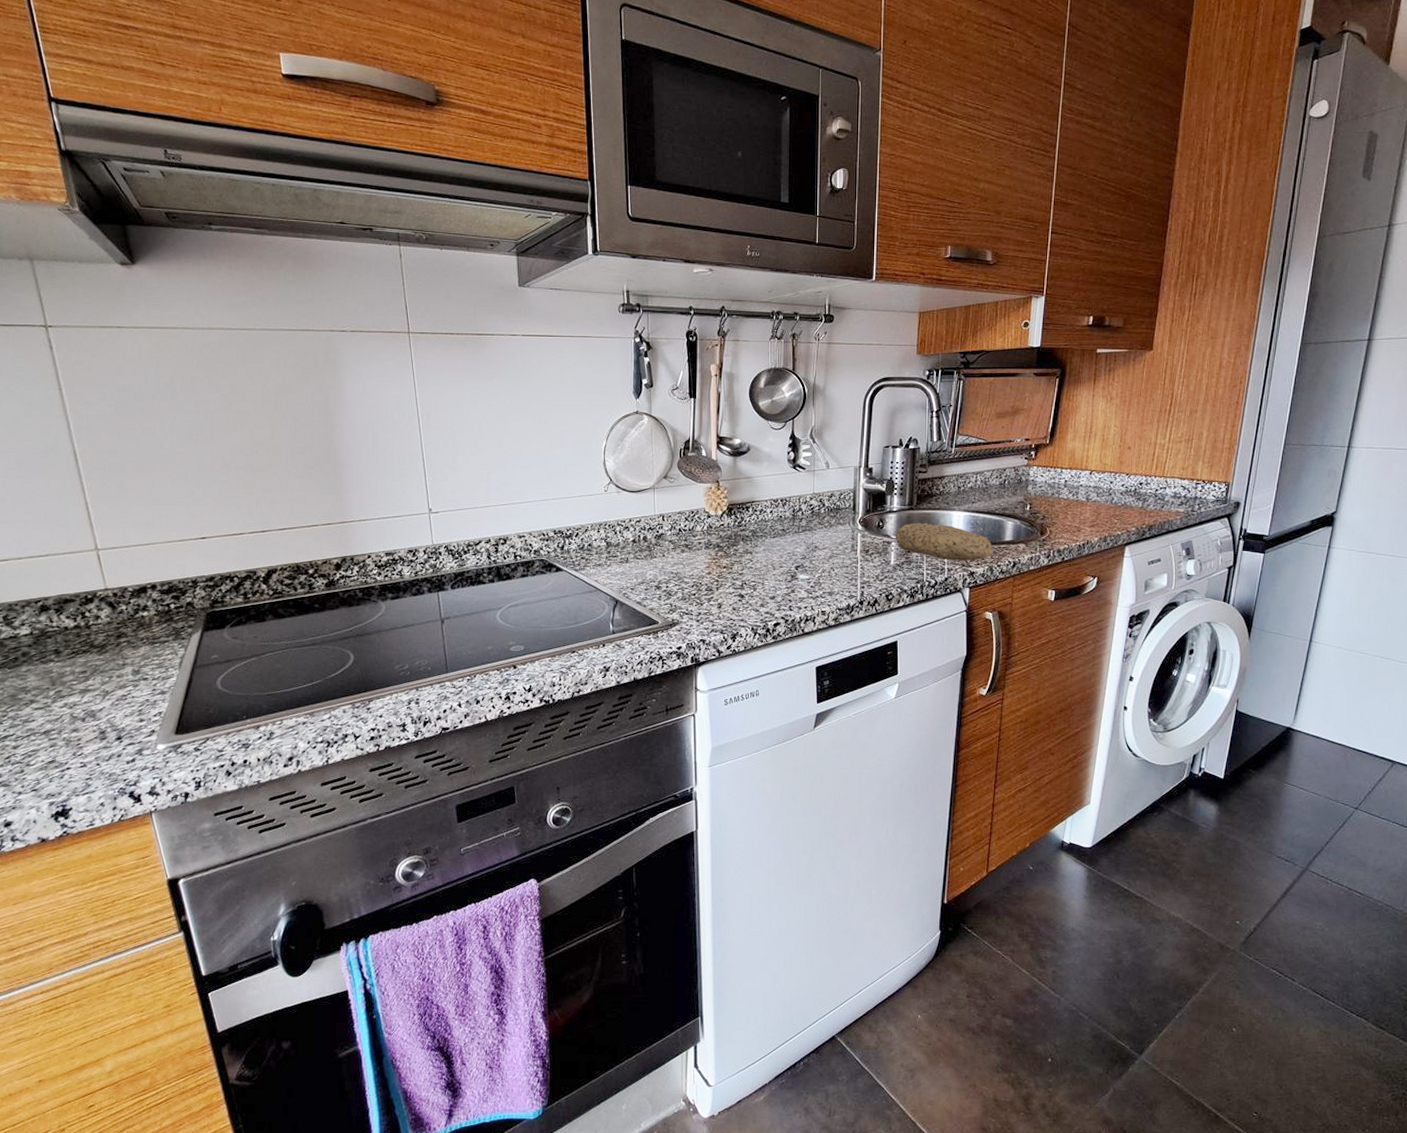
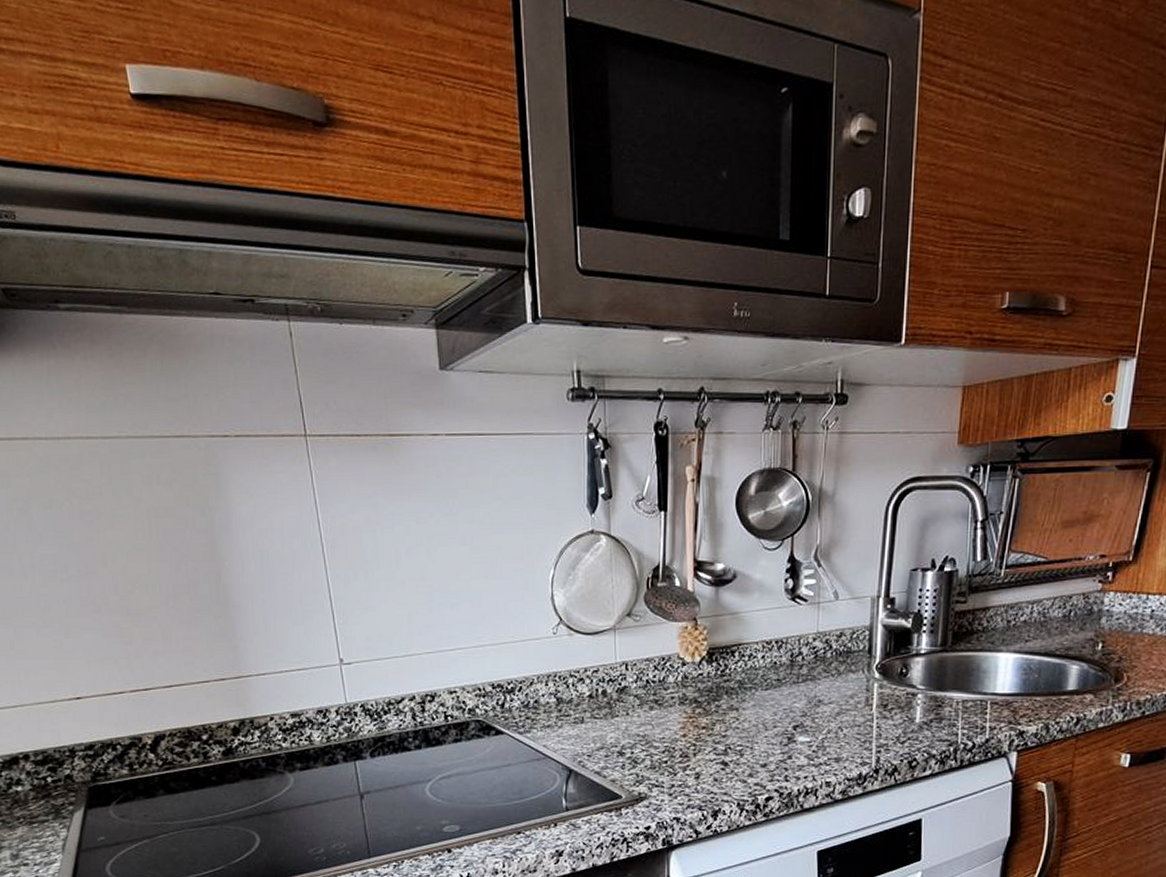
sponge: present [895,523,992,561] -> none [922,669,1050,717]

